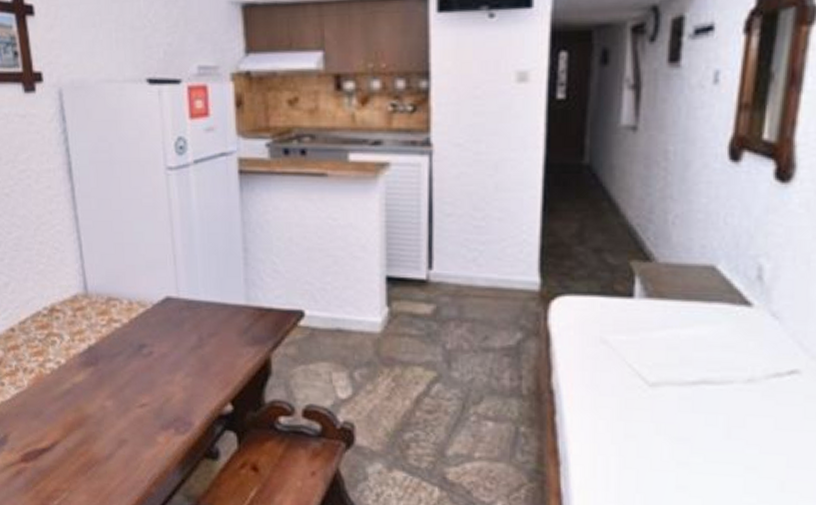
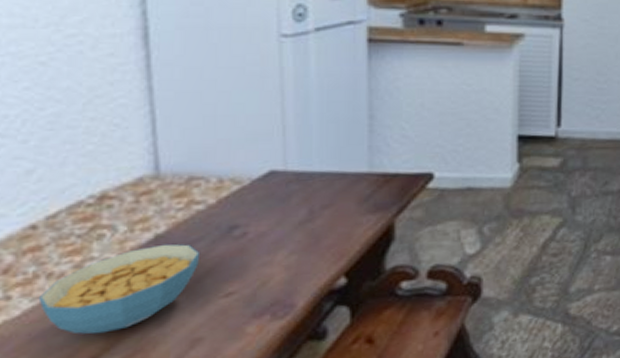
cereal bowl: none [20,354,121,423] -> present [38,243,201,335]

